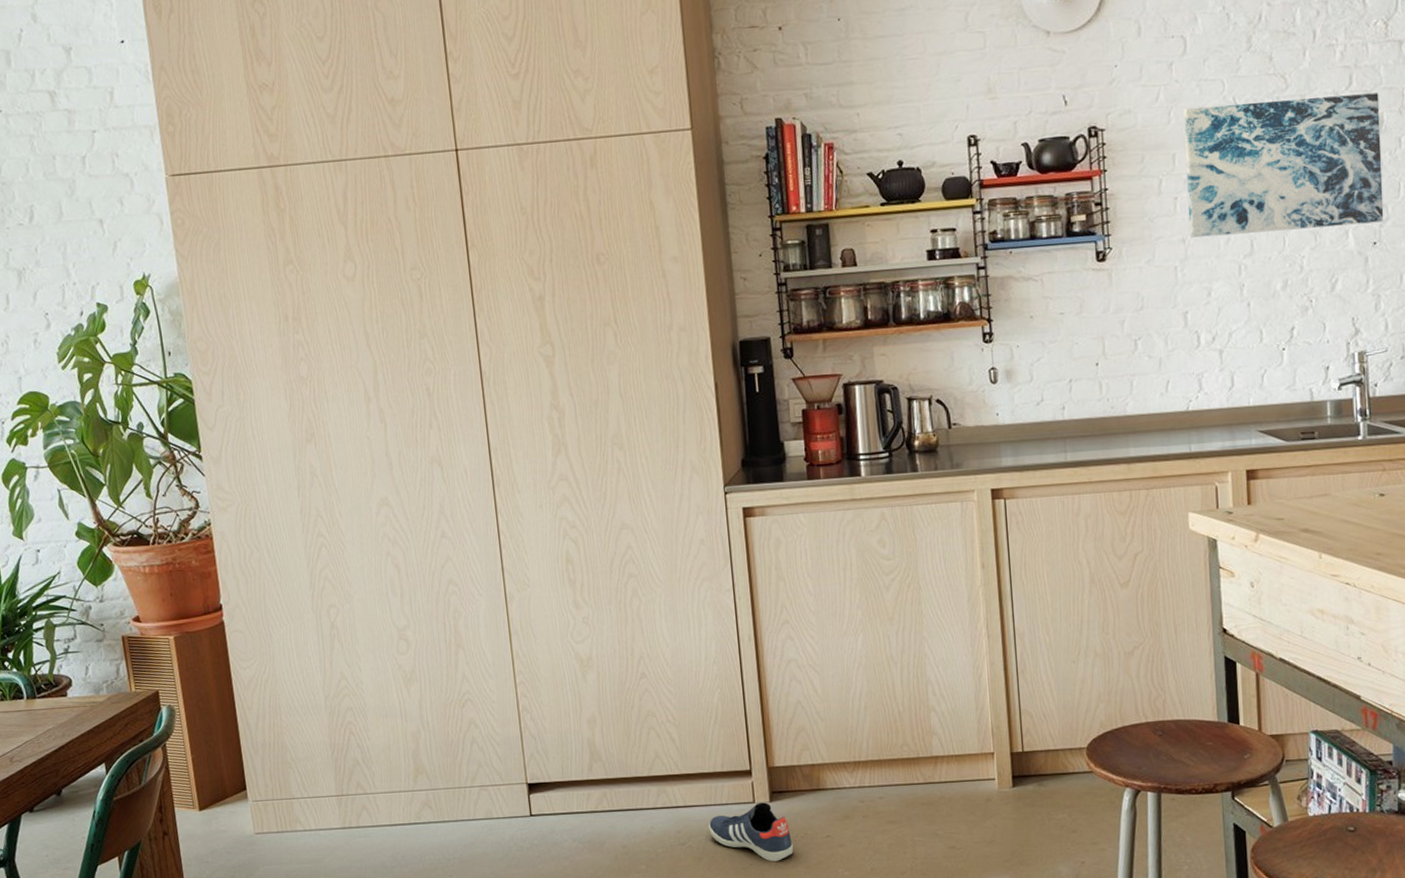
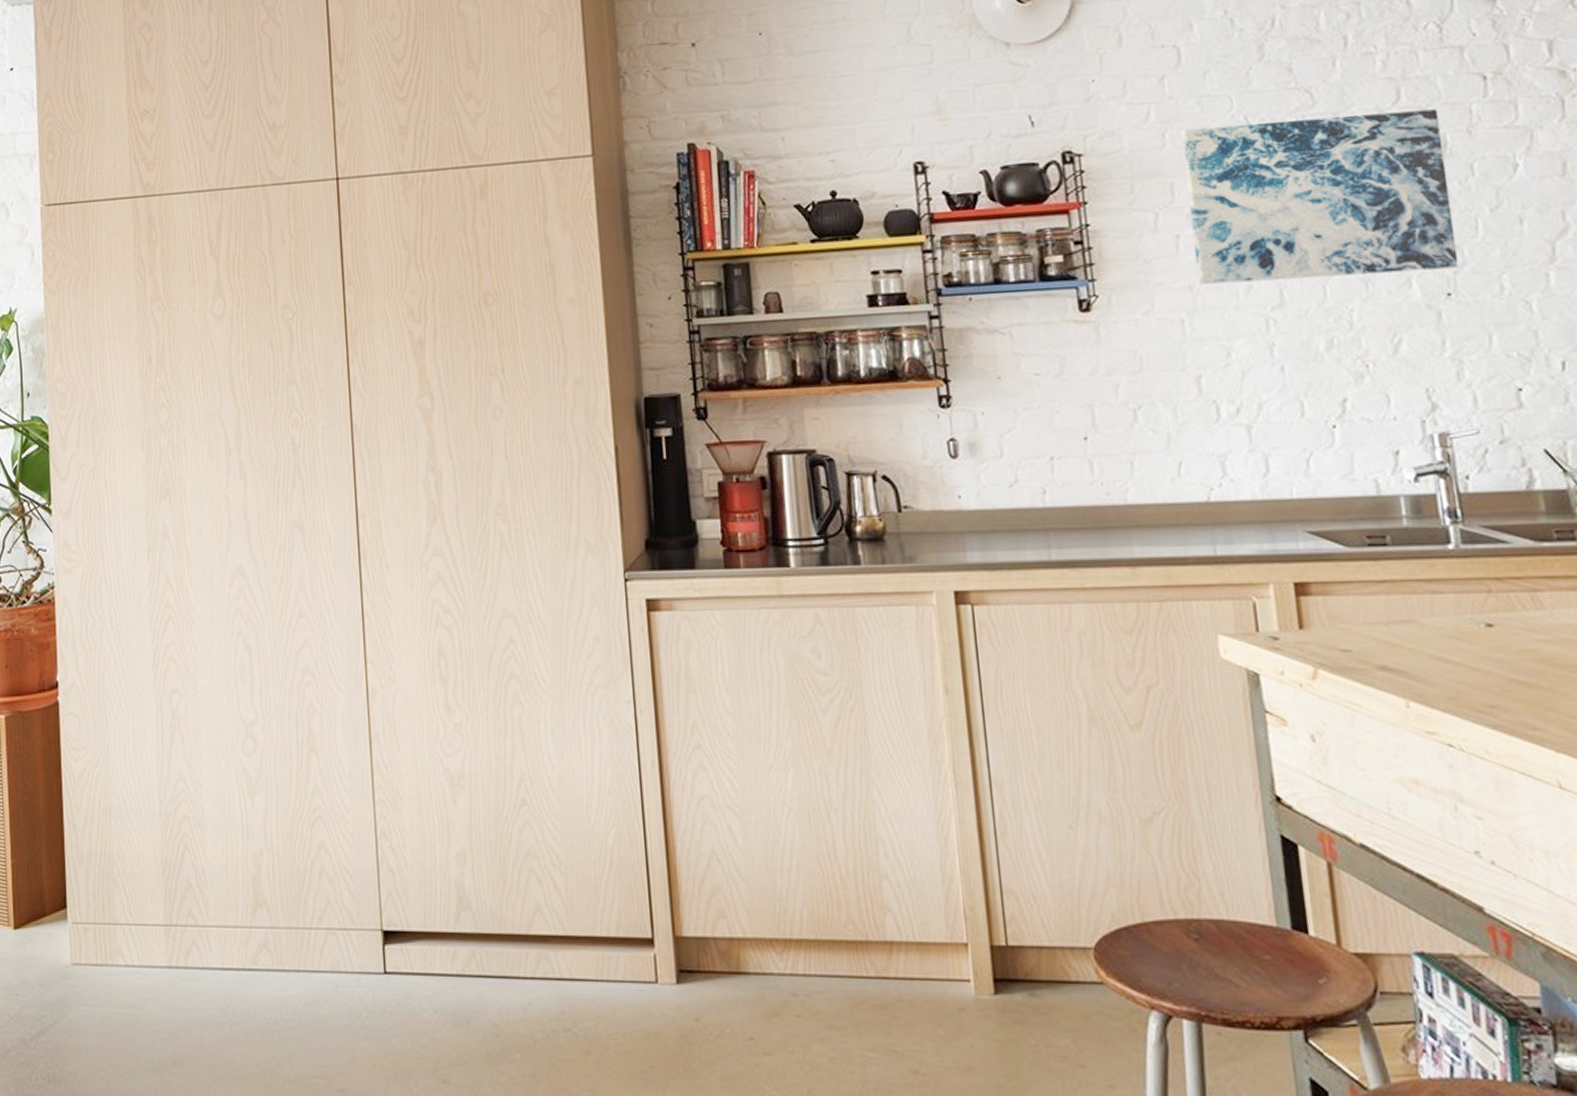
sneaker: present [708,802,794,862] -> none [599,984,707,1067]

